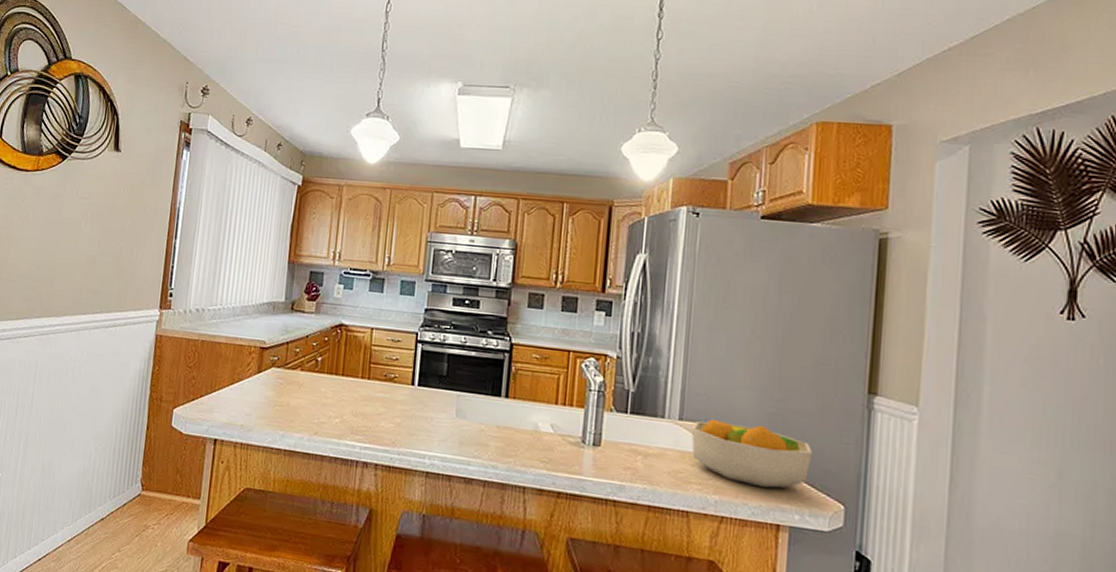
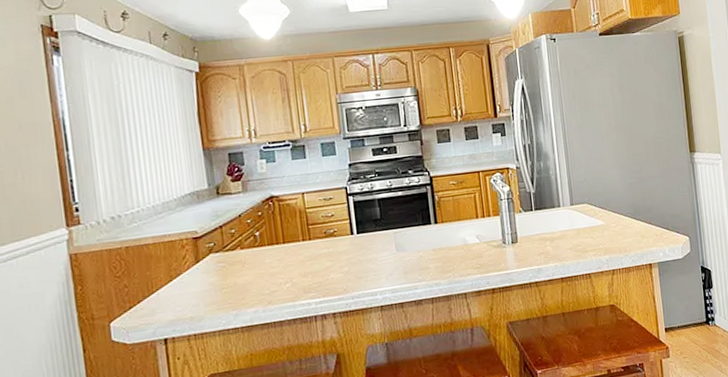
fruit bowl: present [691,418,812,488] -> none [580,193,664,241]

